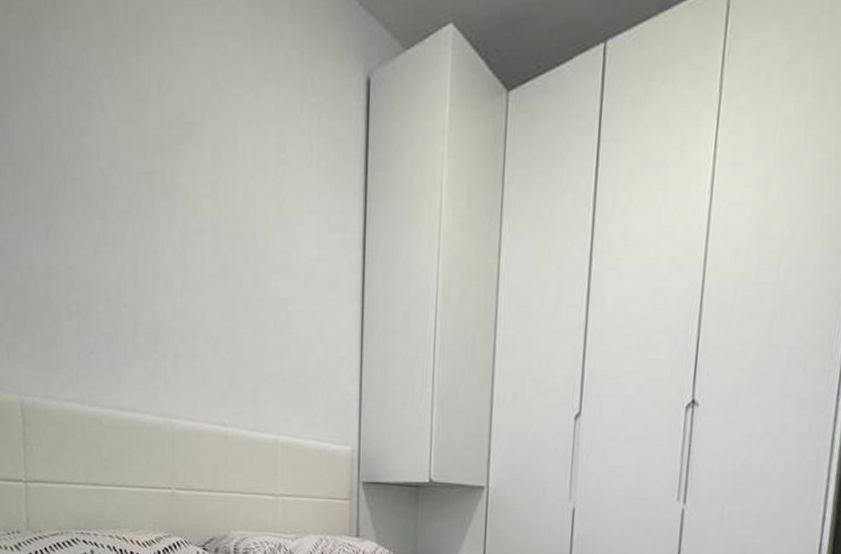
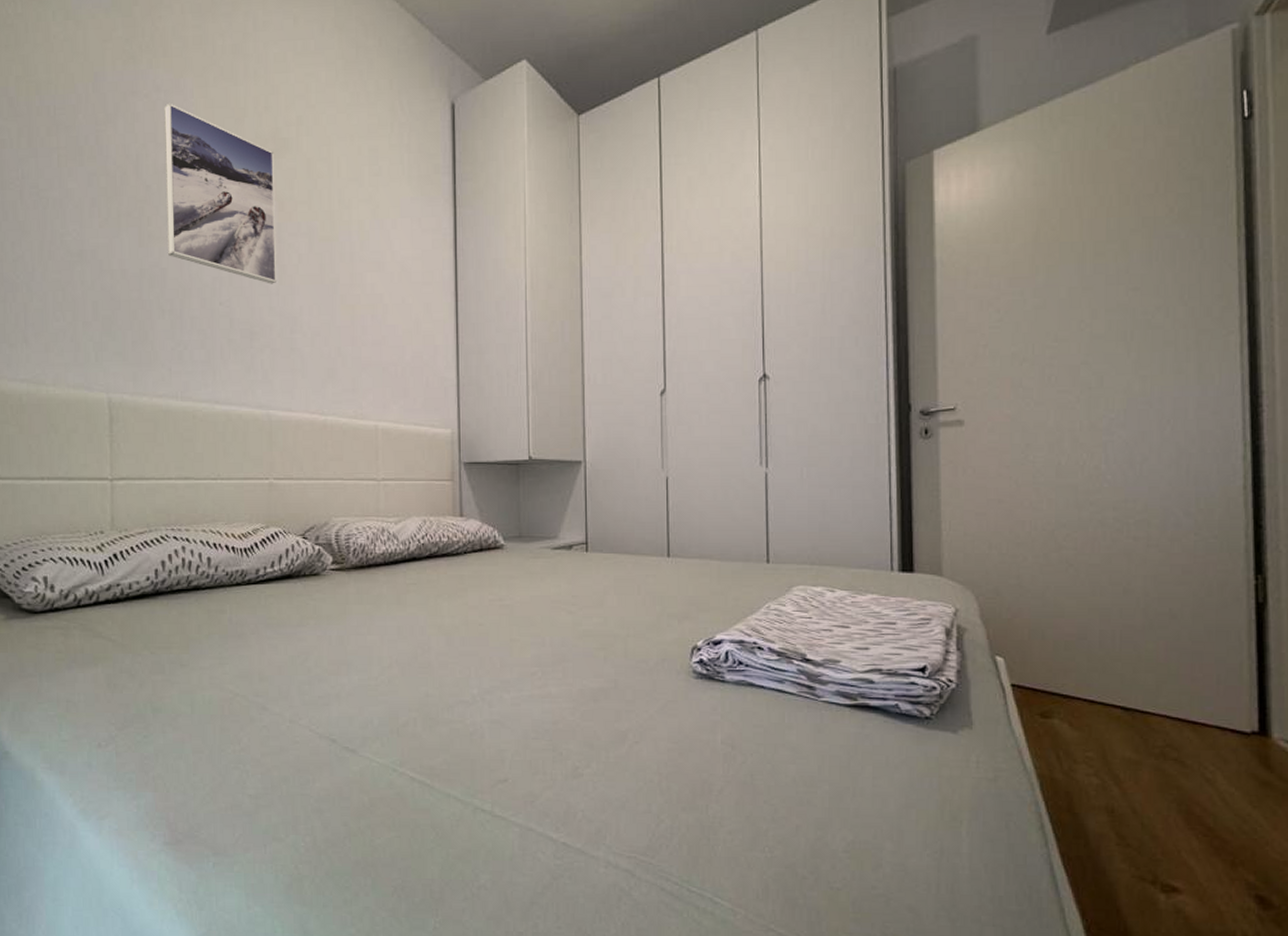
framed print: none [67,82,181,286] -> present [164,103,278,284]

